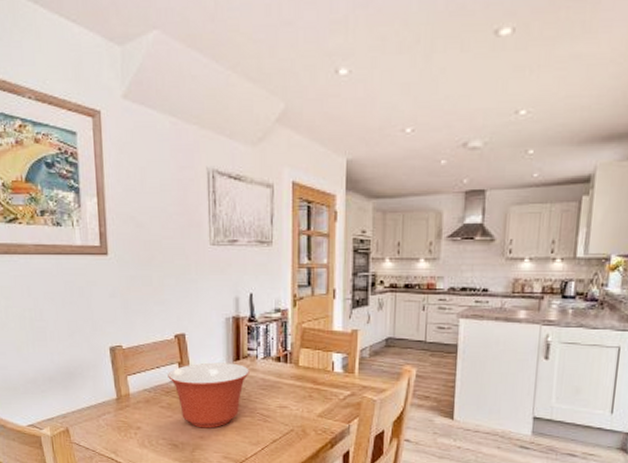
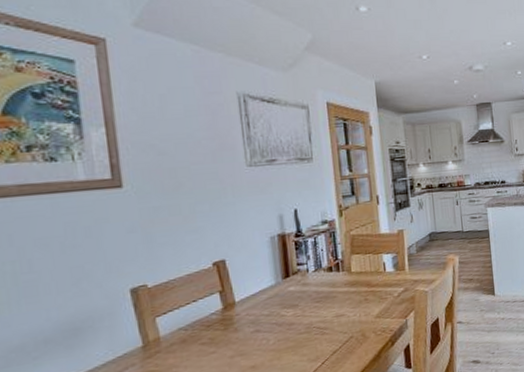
mixing bowl: present [168,362,249,429] -> none [207,281,301,358]

